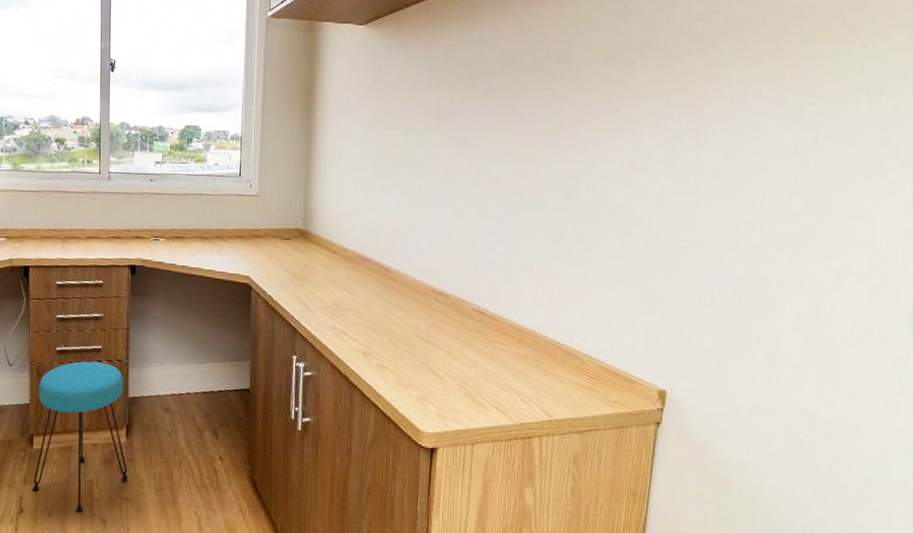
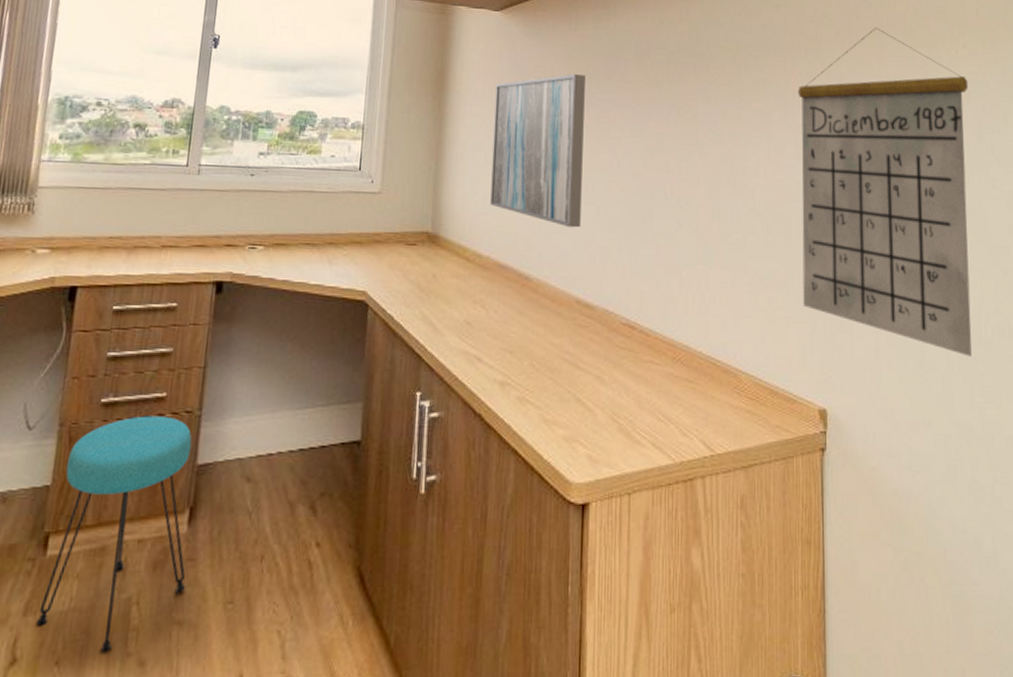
wall art: none [355,84,448,227] -> present [490,73,585,228]
calendar: none [654,22,883,353] -> present [798,27,972,357]

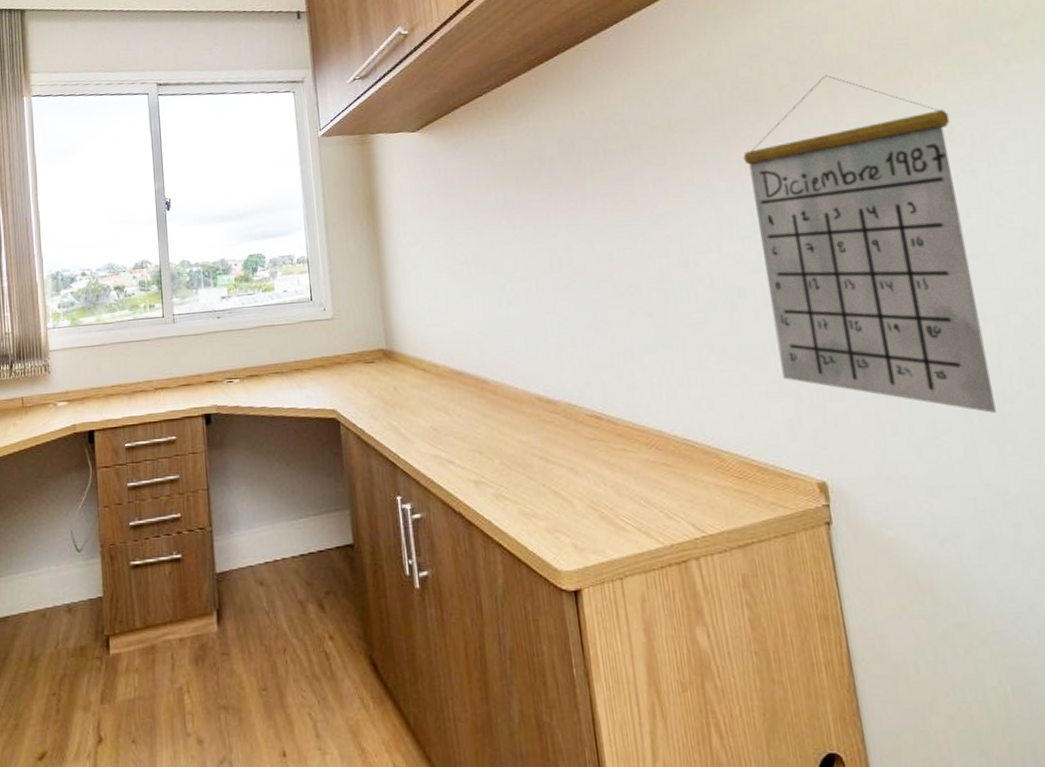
stool: present [36,416,192,652] -> none [111,533,224,732]
wall art: present [490,73,585,228] -> none [425,178,530,329]

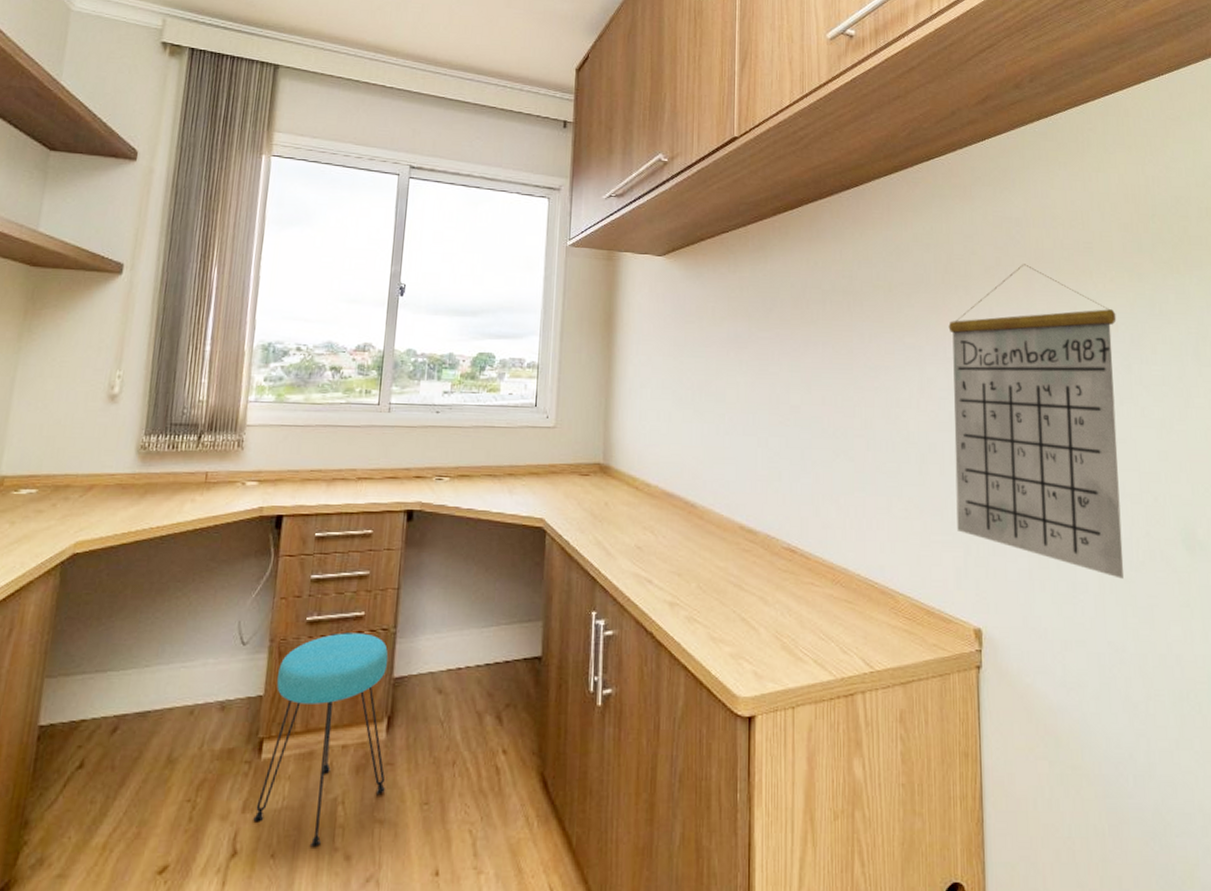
stool: none [111,533,224,732] -> present [253,633,389,847]

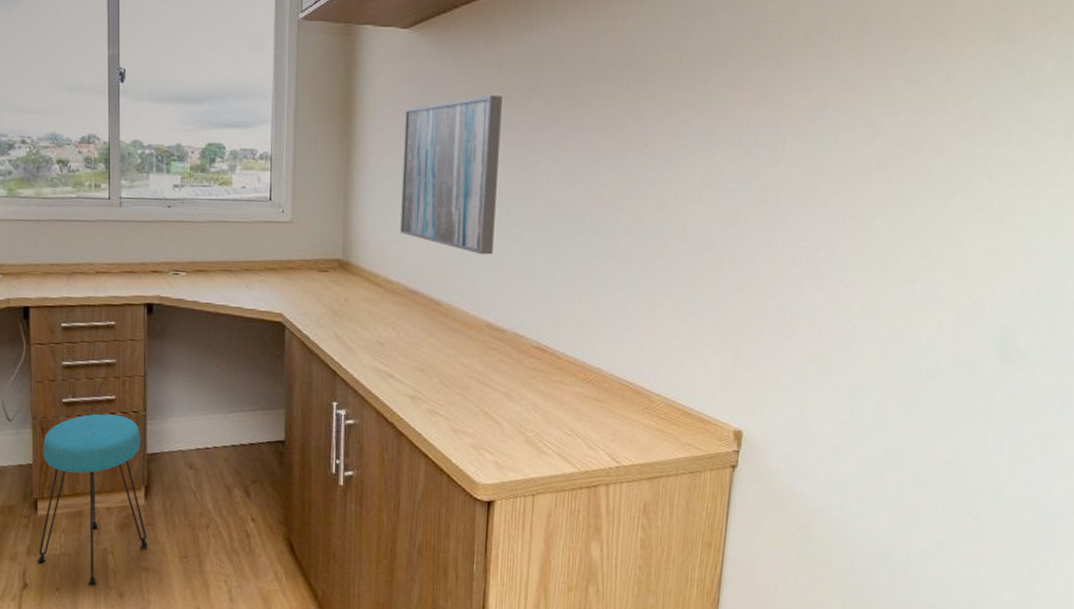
wall art: none [657,313,744,458] -> present [400,94,502,255]
calendar: present [948,264,1124,579] -> none [729,25,970,386]

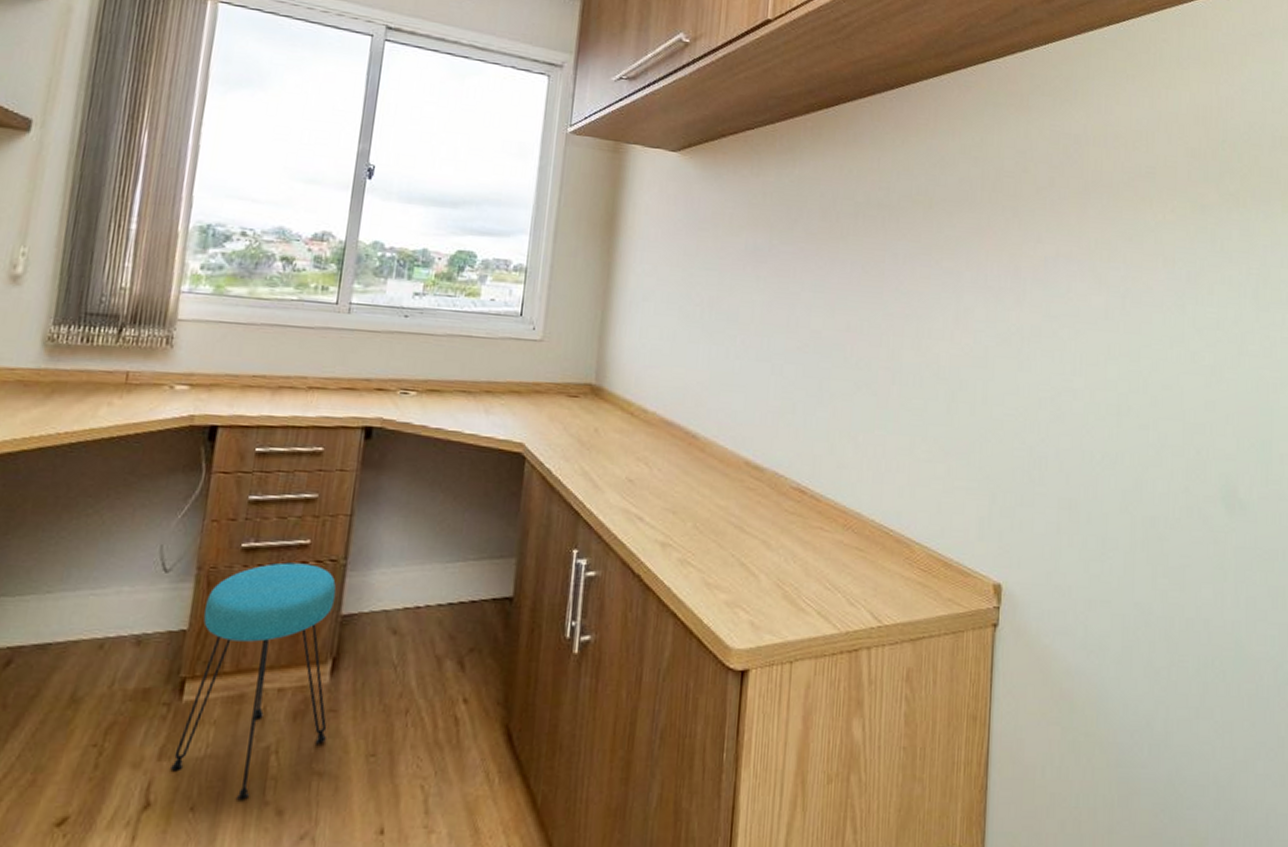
wall art: present [400,94,502,255] -> none [658,222,766,386]

